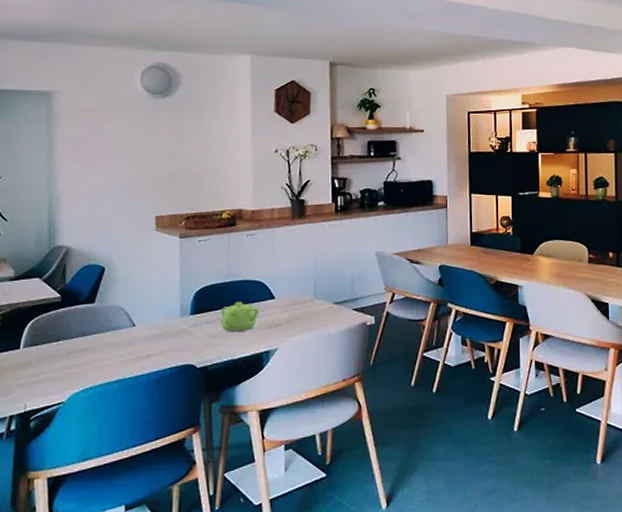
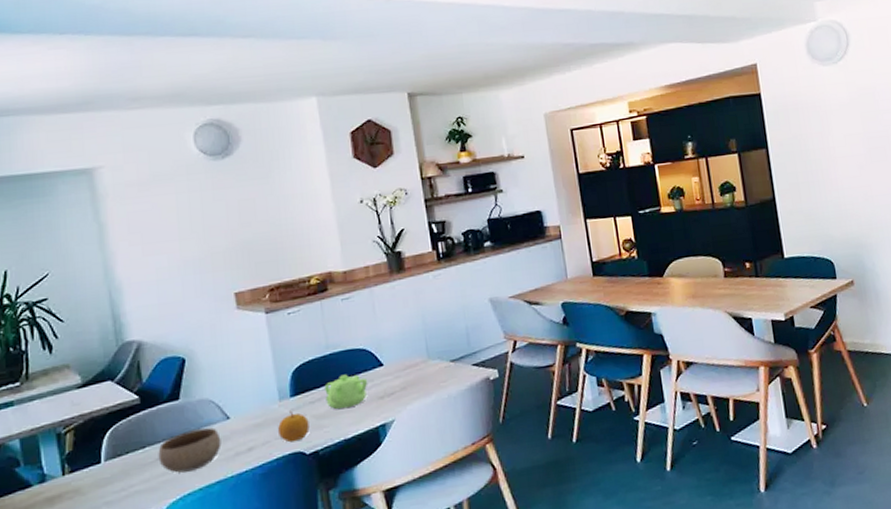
bowl: none [69,332,125,368] -> present [158,427,222,473]
fruit: none [175,327,203,355] -> present [278,410,310,443]

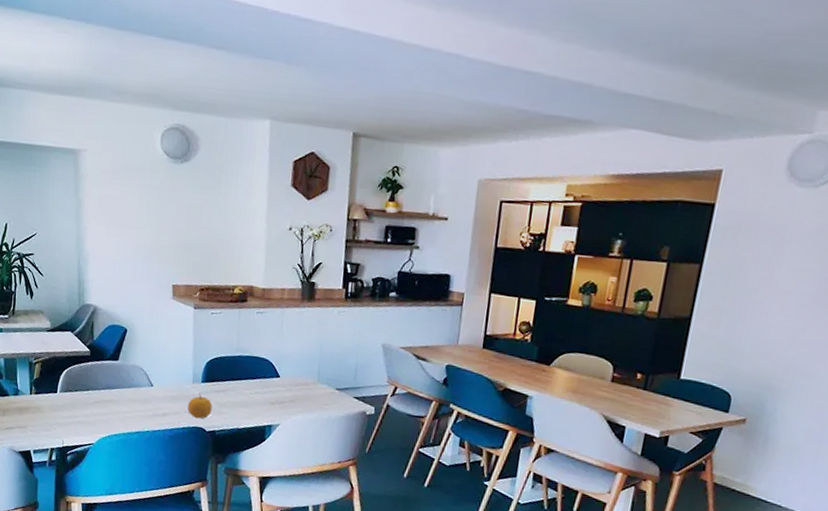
bowl: present [158,427,222,473] -> none [97,386,144,419]
teapot: present [324,374,368,409] -> none [228,375,265,404]

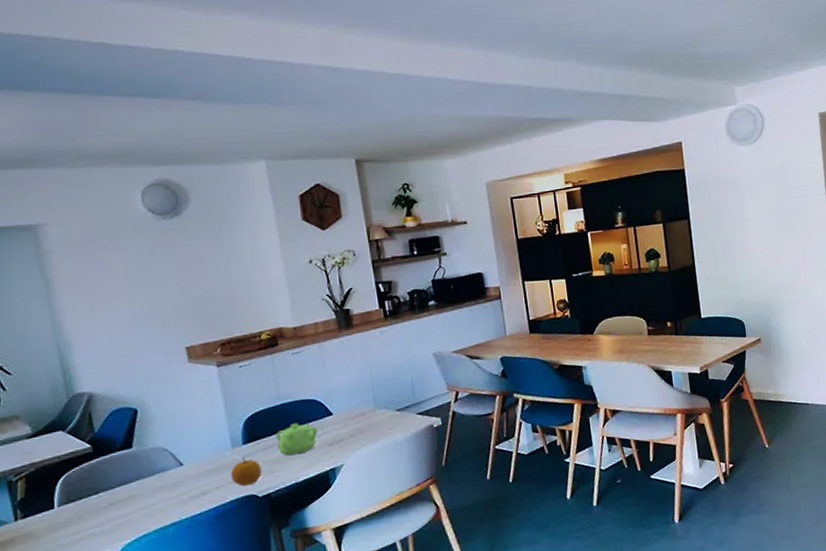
teapot: none [228,375,265,404] -> present [276,423,318,455]

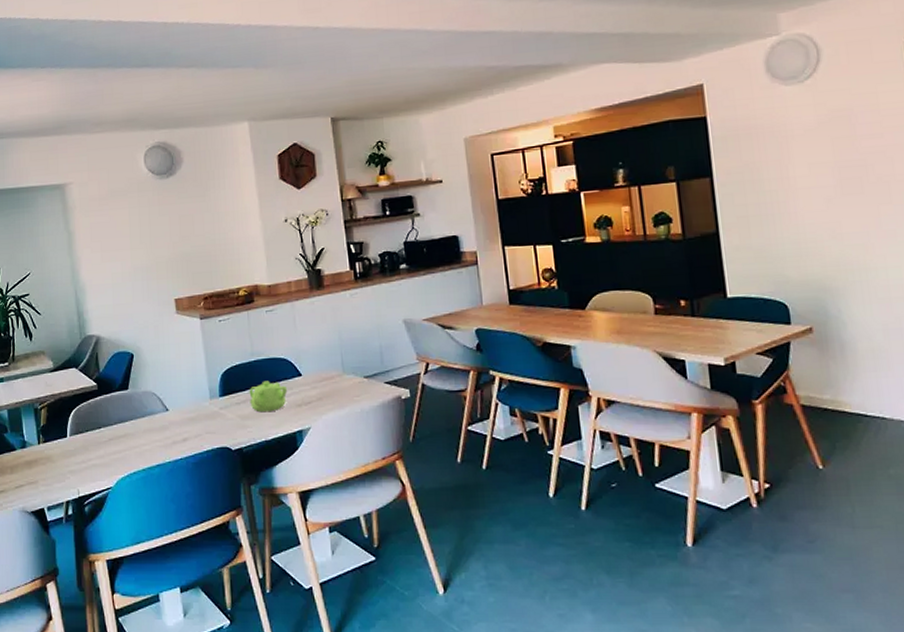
fruit: present [231,457,262,487] -> none [209,409,235,438]

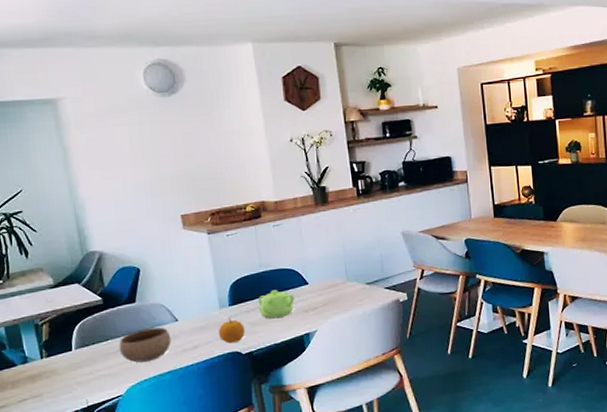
bowl: none [111,417,161,453] -> present [119,327,171,363]
fruit: none [209,409,235,438] -> present [219,317,245,344]

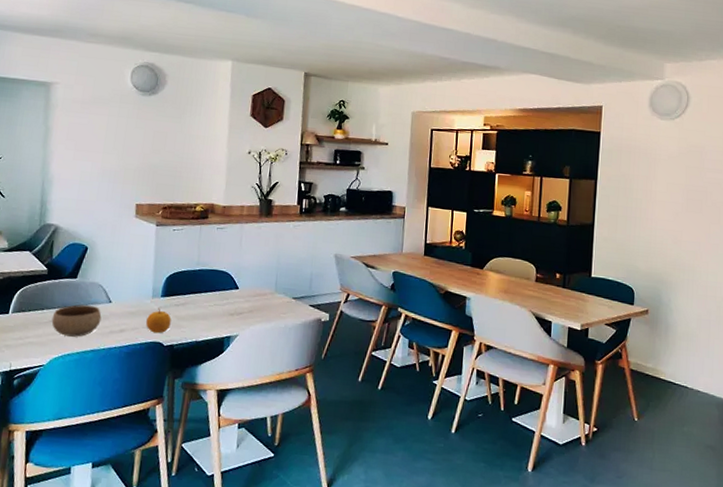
teapot: present [258,289,295,319] -> none [188,288,224,316]

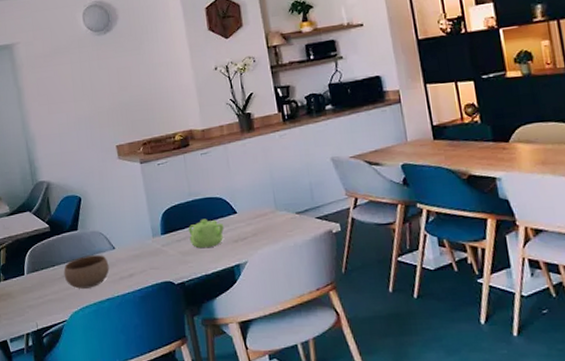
fruit: present [146,307,172,334] -> none [152,246,177,273]
teapot: none [188,288,224,316] -> present [188,218,225,249]

